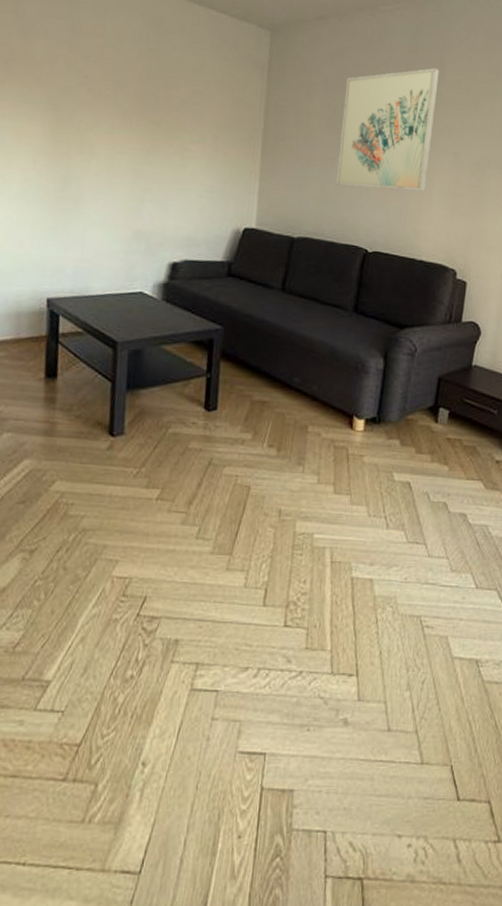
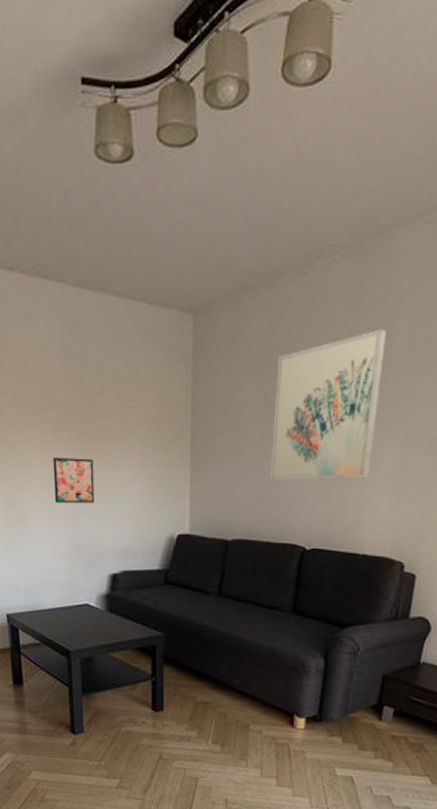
wall art: none [116,141,162,190] -> present [53,457,94,503]

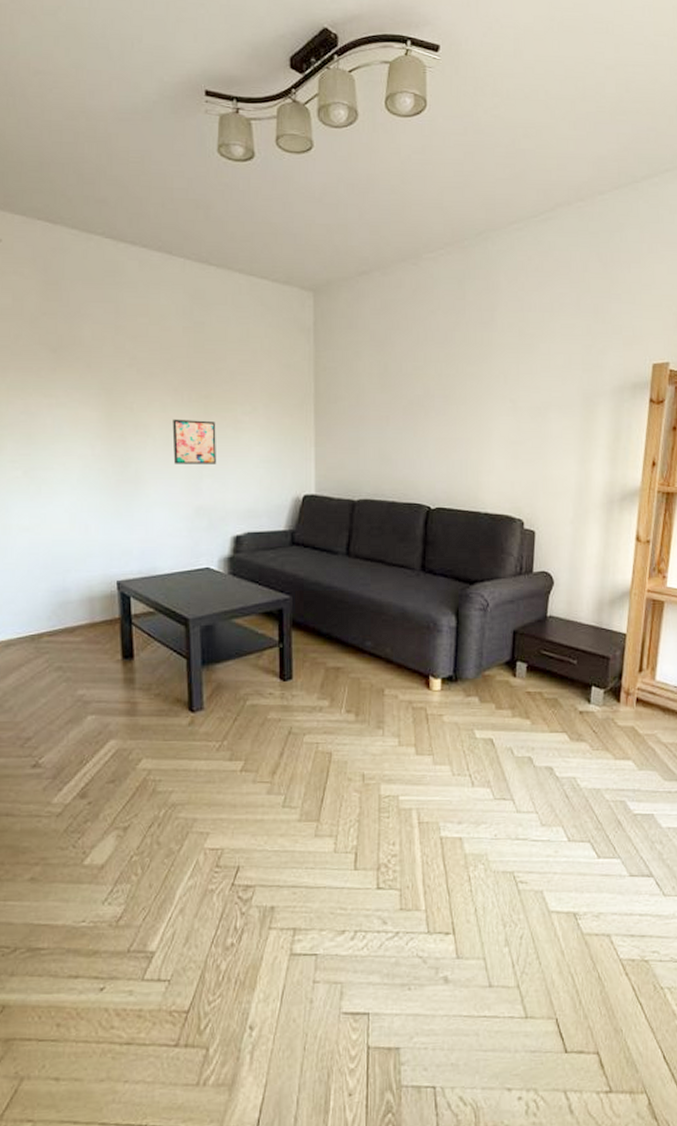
wall art: present [271,328,386,481] -> none [393,312,490,444]

